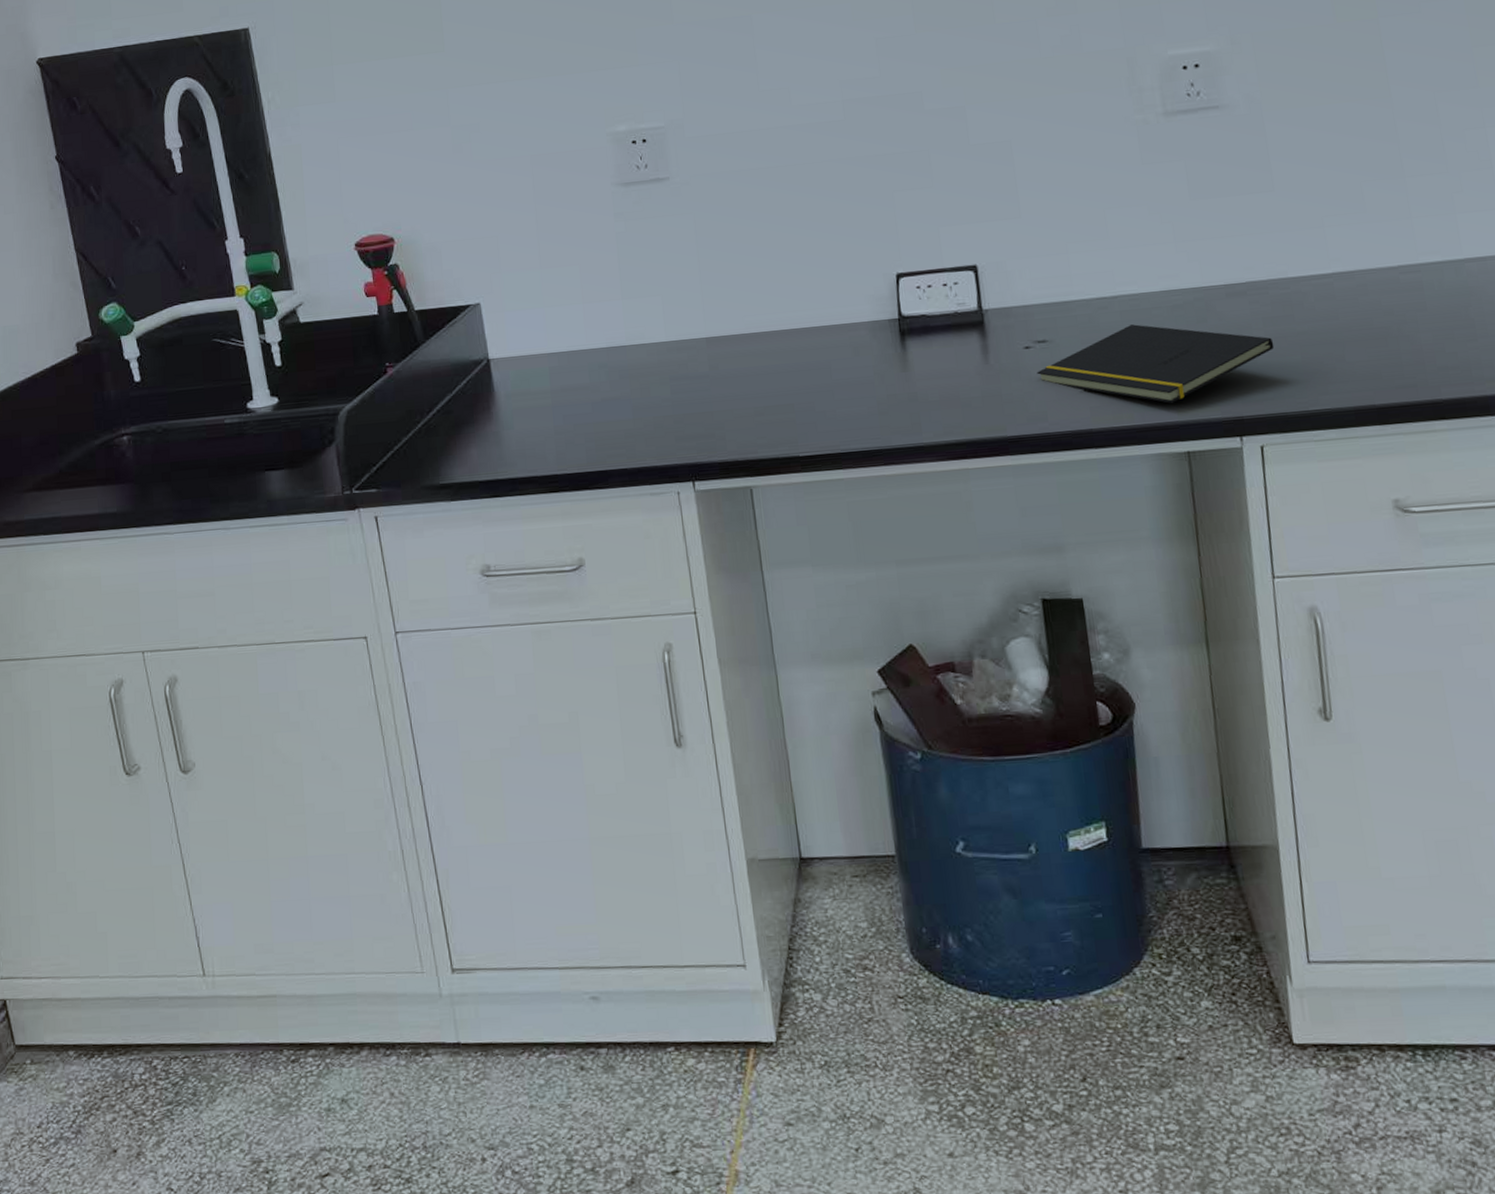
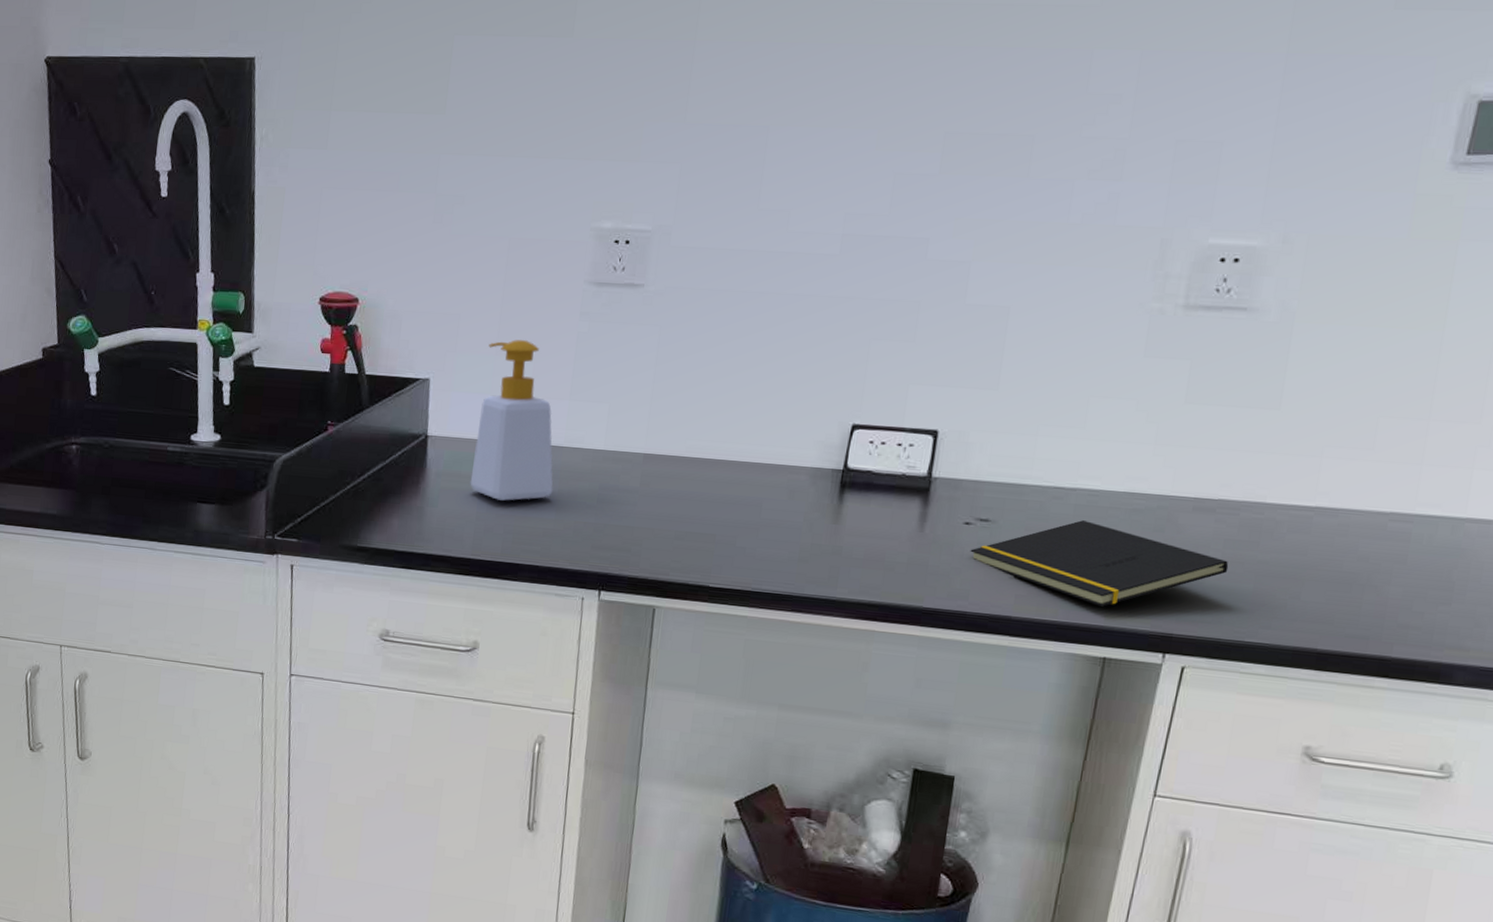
soap bottle: none [532,249,625,410] -> present [470,340,553,501]

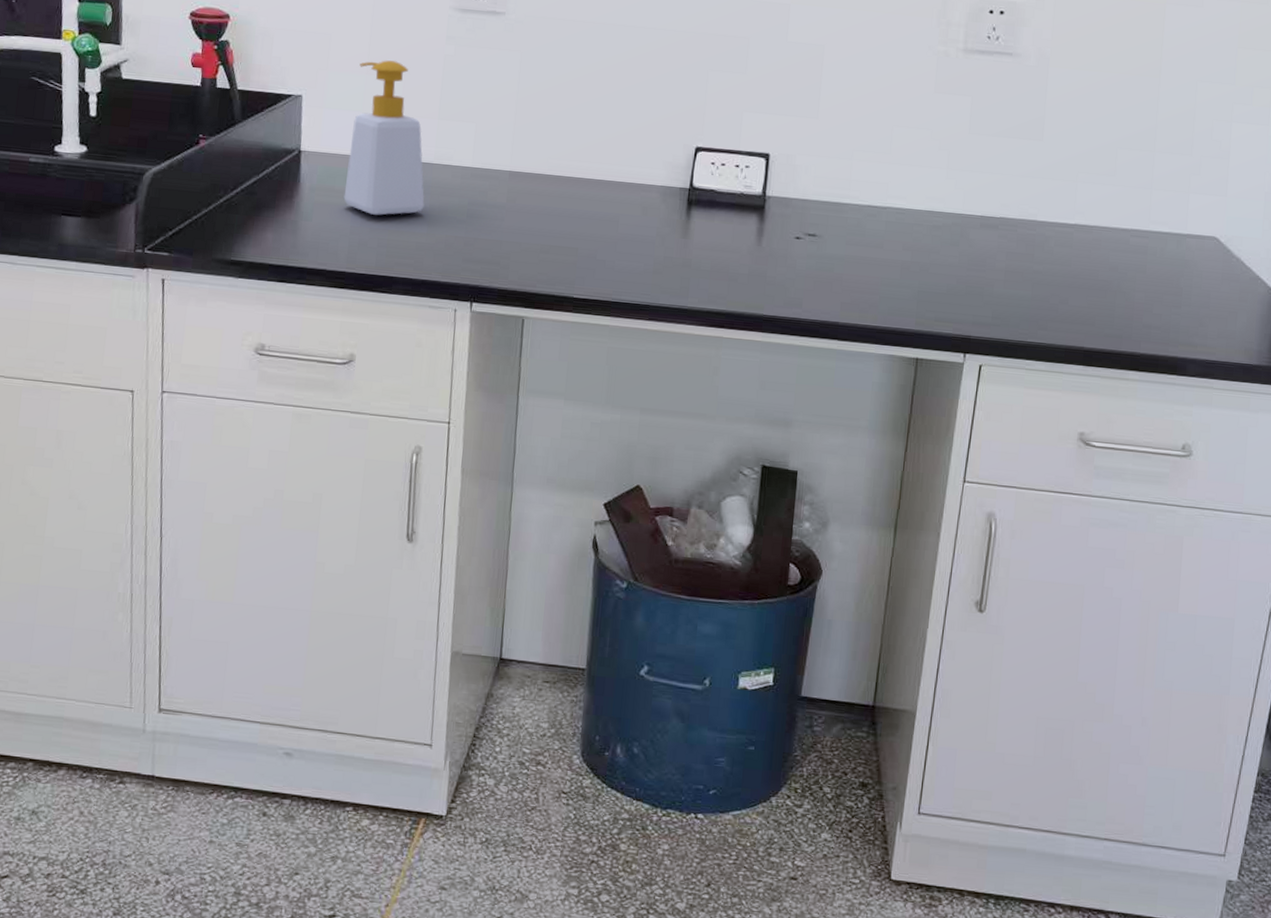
notepad: present [970,520,1229,607] -> none [801,235,1011,313]

